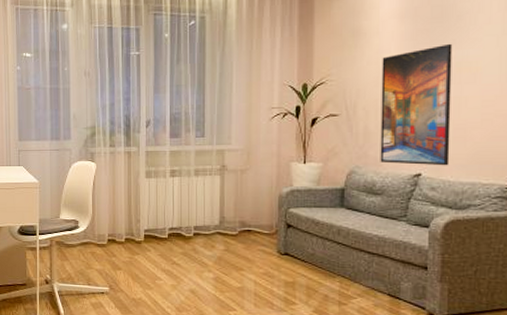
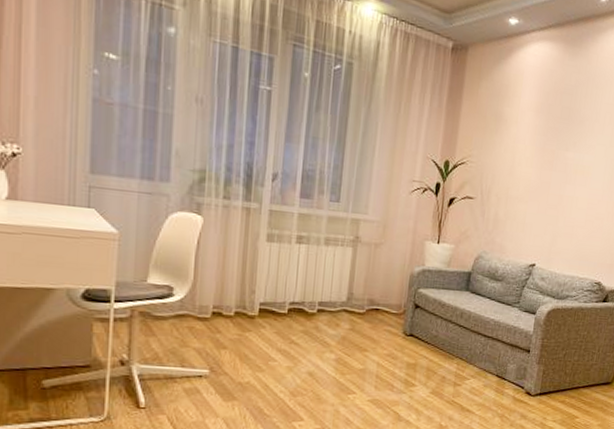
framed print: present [380,43,453,166] -> none [504,145,573,259]

